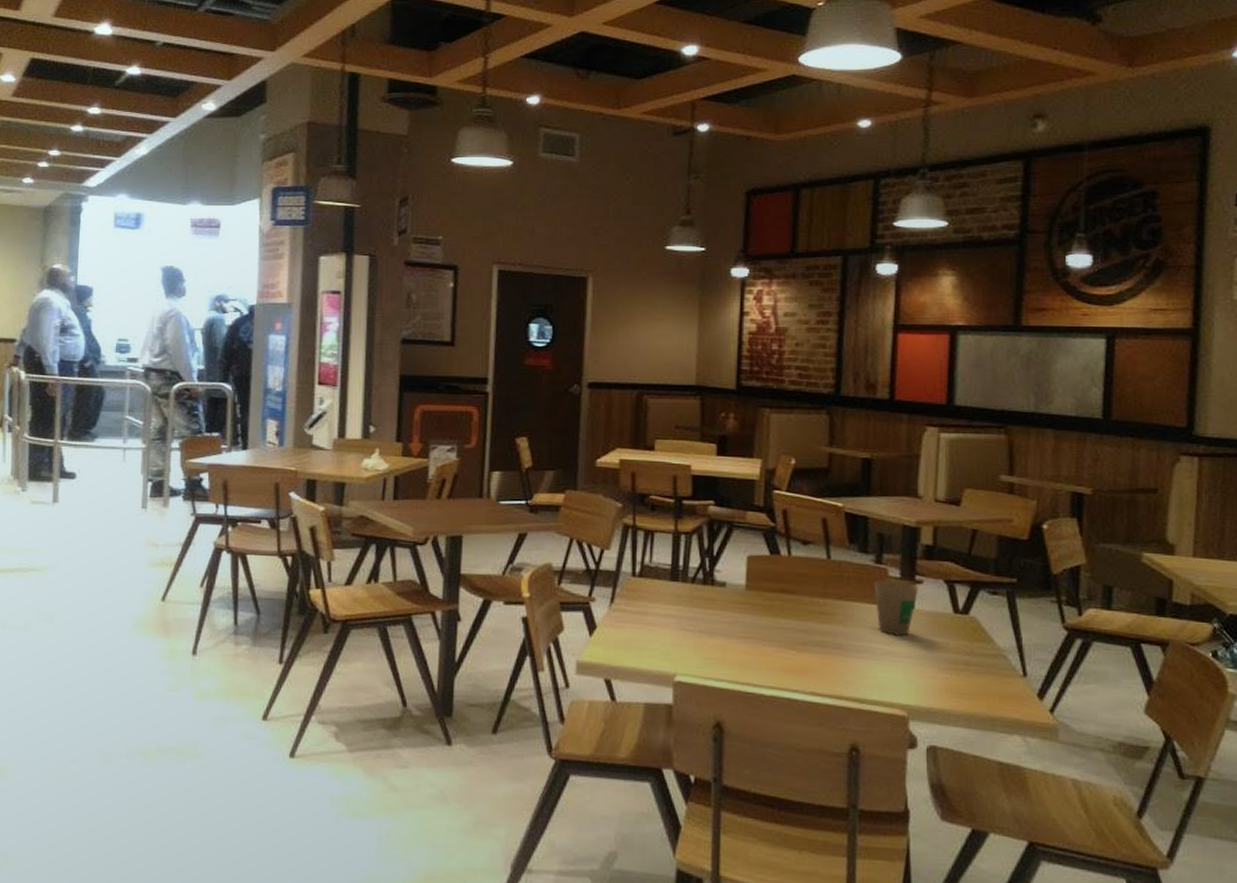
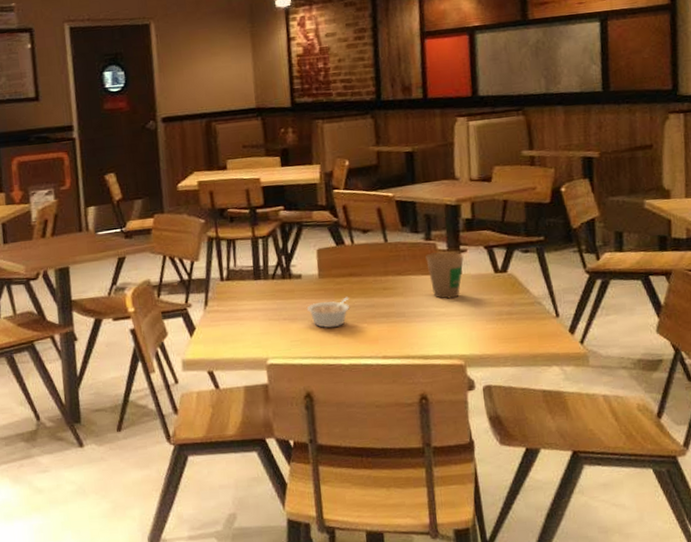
legume: none [729,616,779,650] -> present [307,296,350,329]

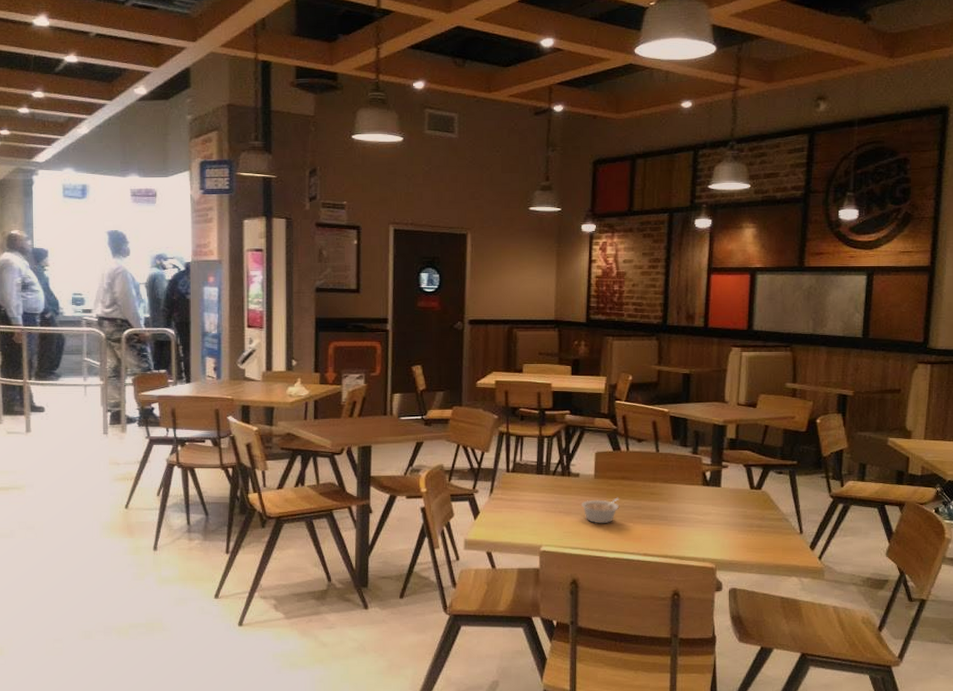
paper cup: present [425,251,464,299] -> none [691,465,725,508]

